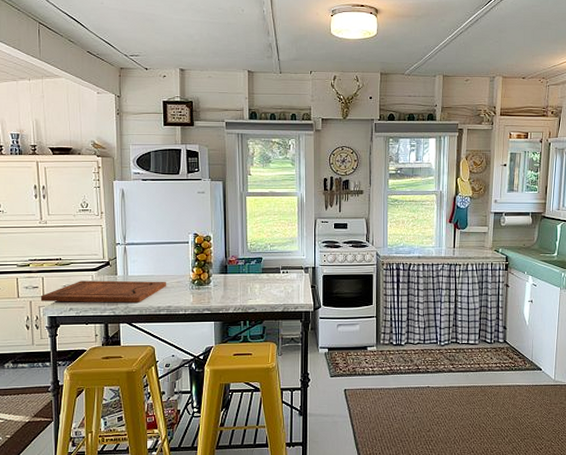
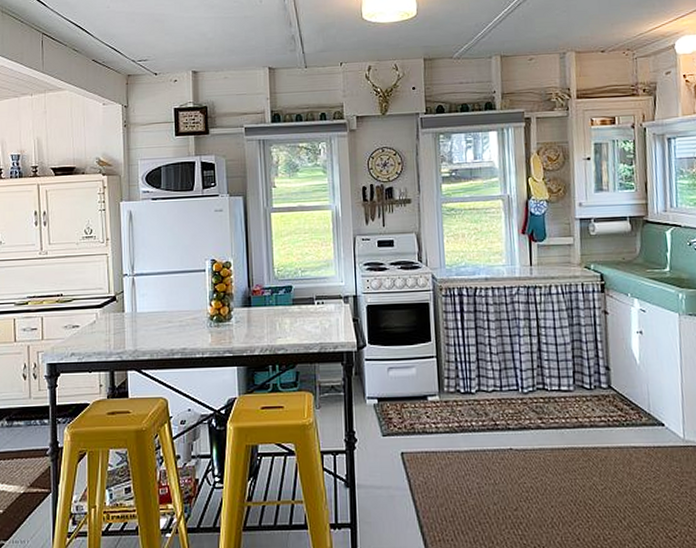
cutting board: present [40,280,166,303] -> none [39,318,180,346]

